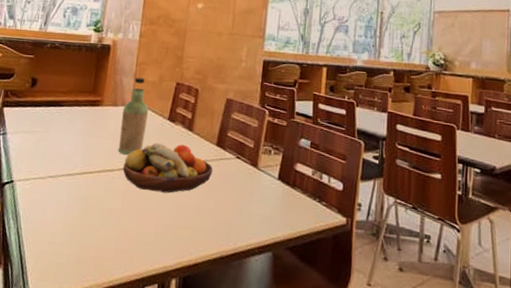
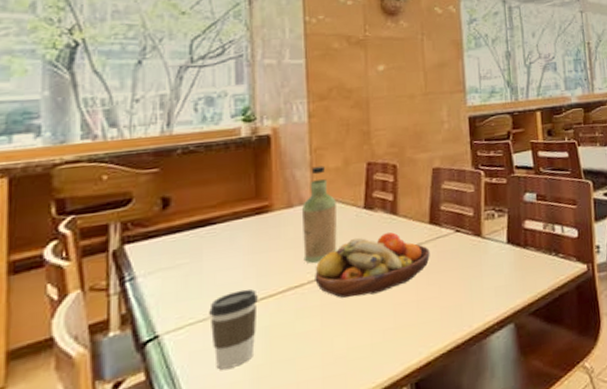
coffee cup: none [45,162,82,221] -> present [209,289,258,370]

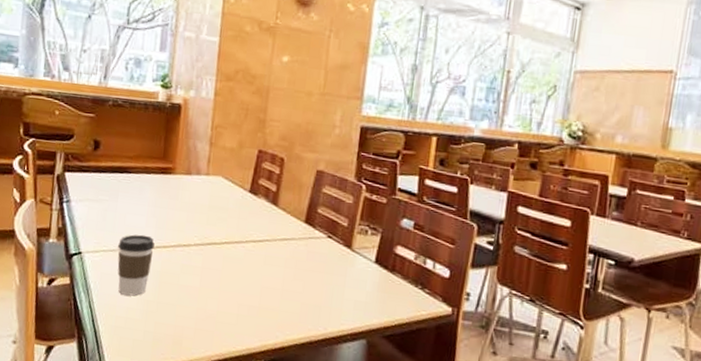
bottle: present [301,165,337,264] -> none [193,142,227,230]
fruit bowl: present [315,232,430,298] -> none [200,217,301,273]

